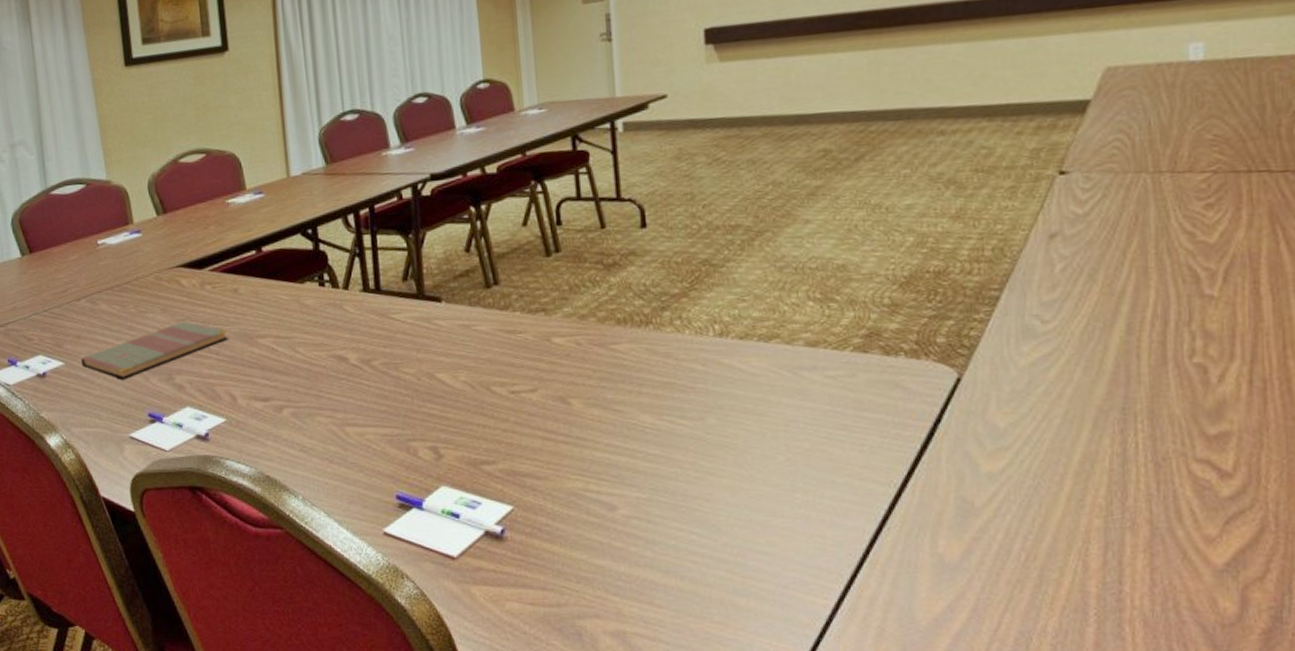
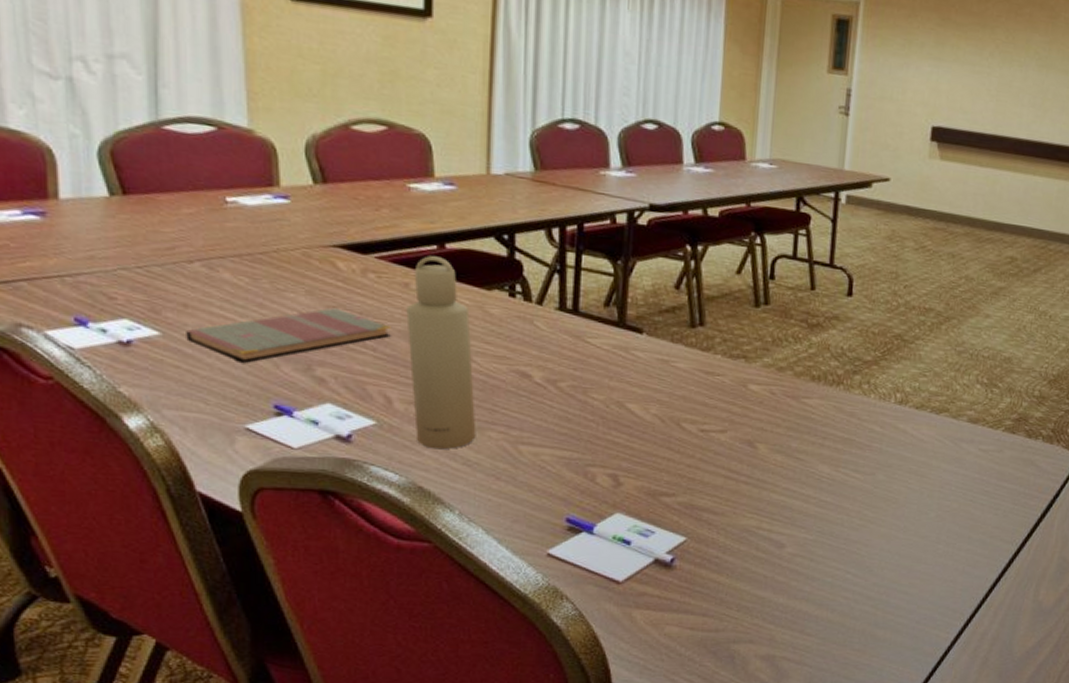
bottle: none [238,260,308,439] -> present [406,256,476,450]

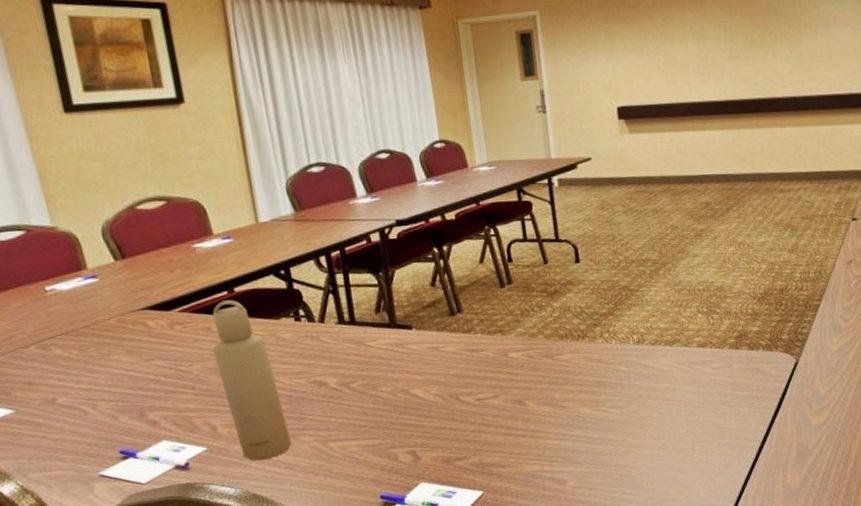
binder: present [186,308,392,364] -> none [34,360,206,423]

